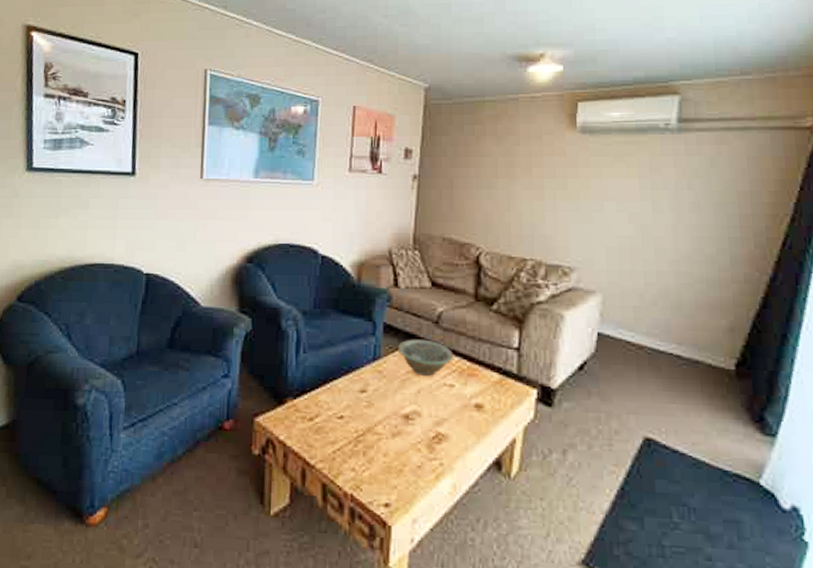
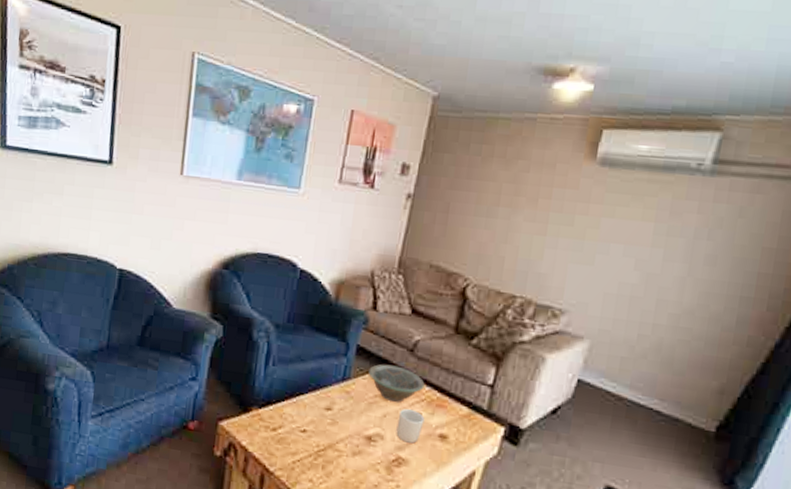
mug: none [432,382,458,417] -> present [396,409,425,444]

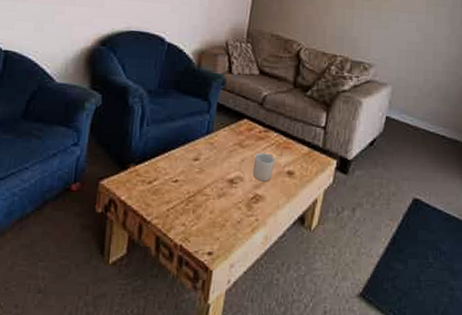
decorative bowl: present [368,364,425,403] -> none [228,117,273,148]

